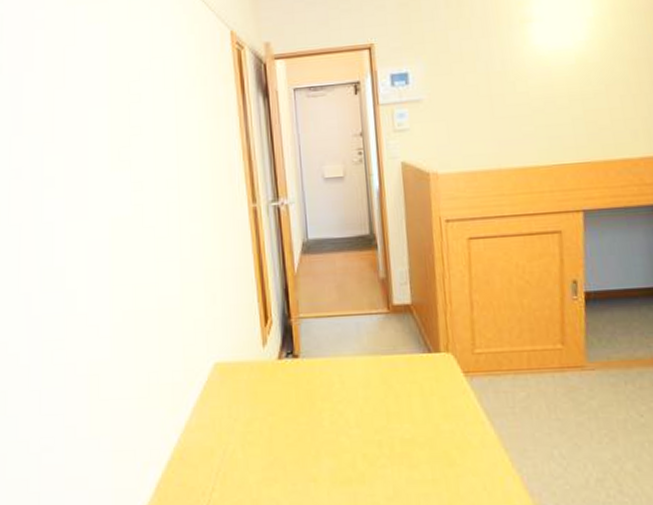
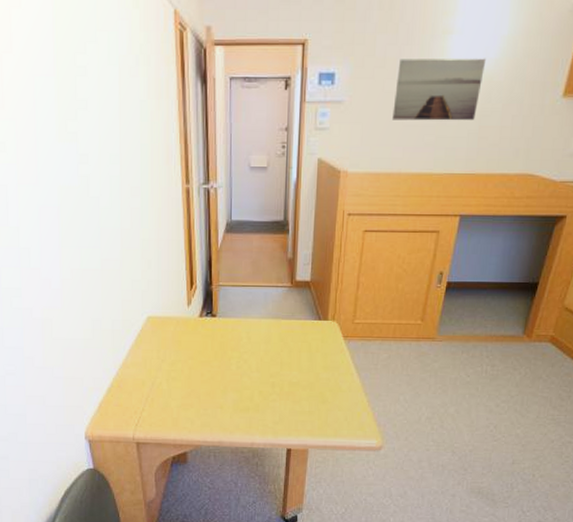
wall art: none [477,41,577,114] -> present [392,58,487,121]

